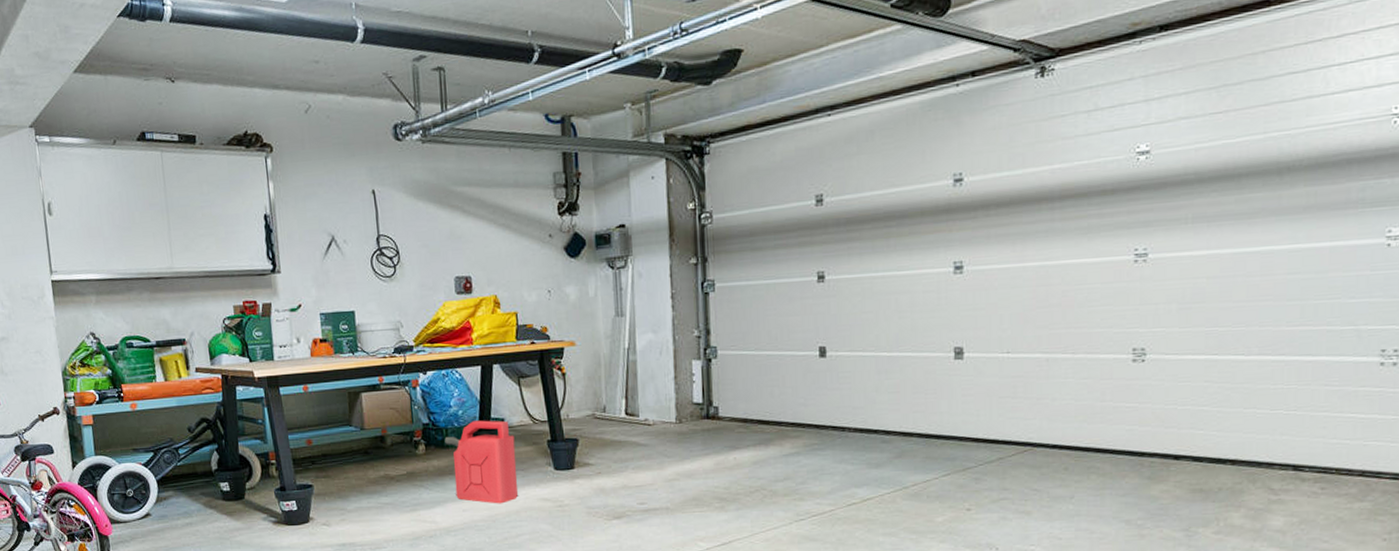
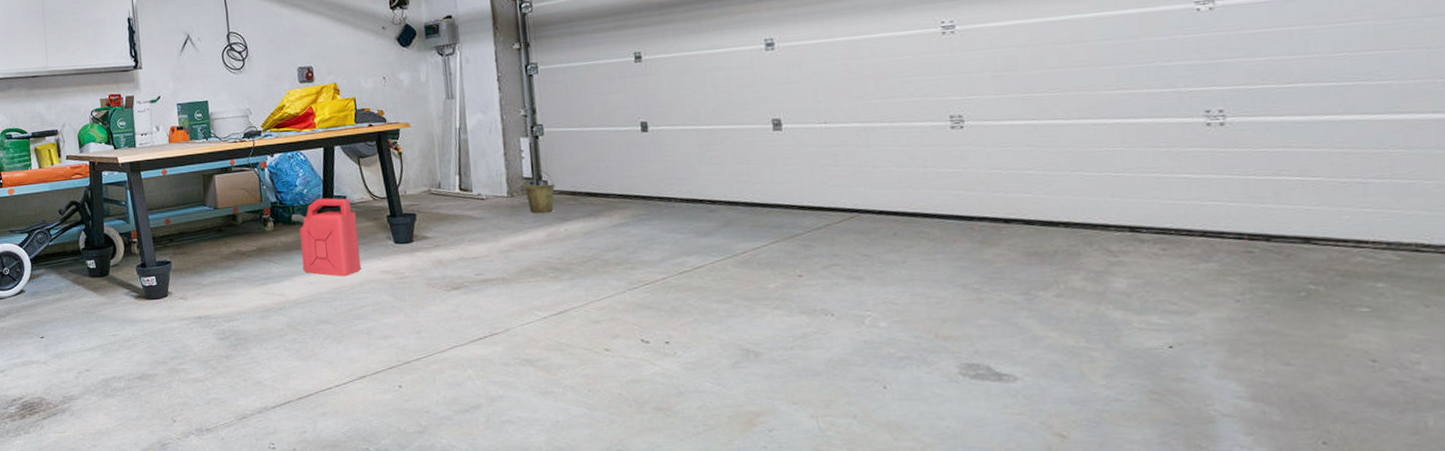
bucket: none [693,394,727,442] -> present [524,169,556,214]

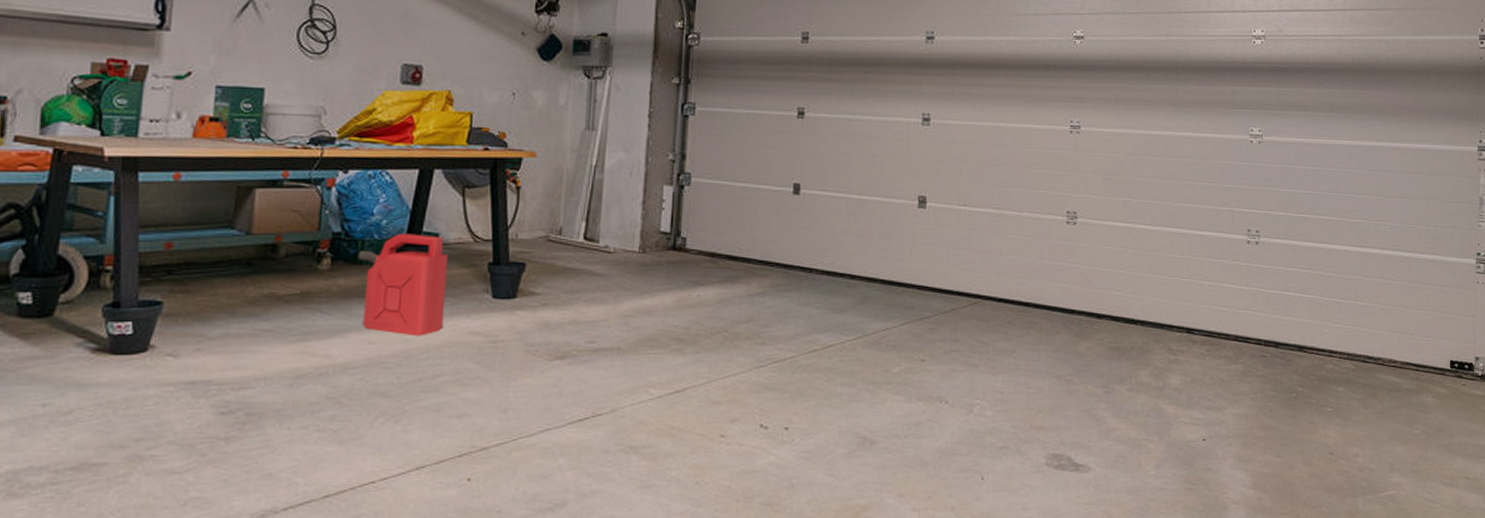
bucket: present [524,169,556,214] -> none [659,223,695,276]

